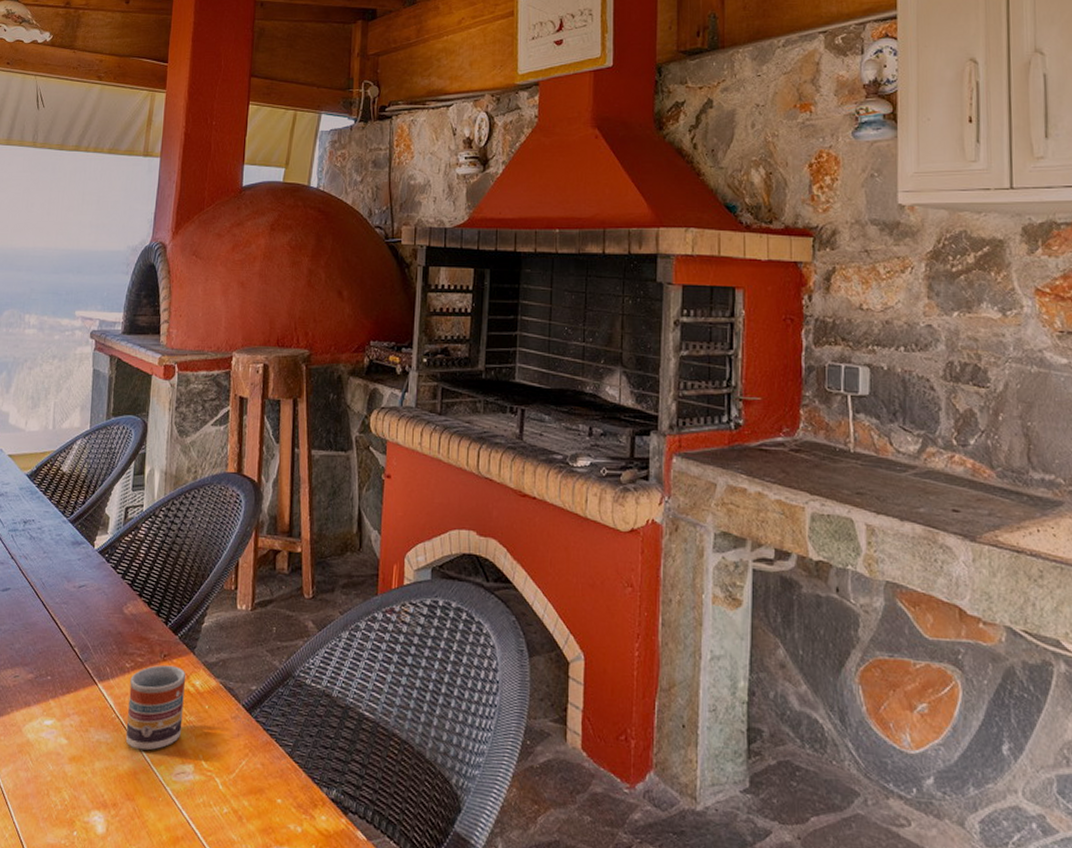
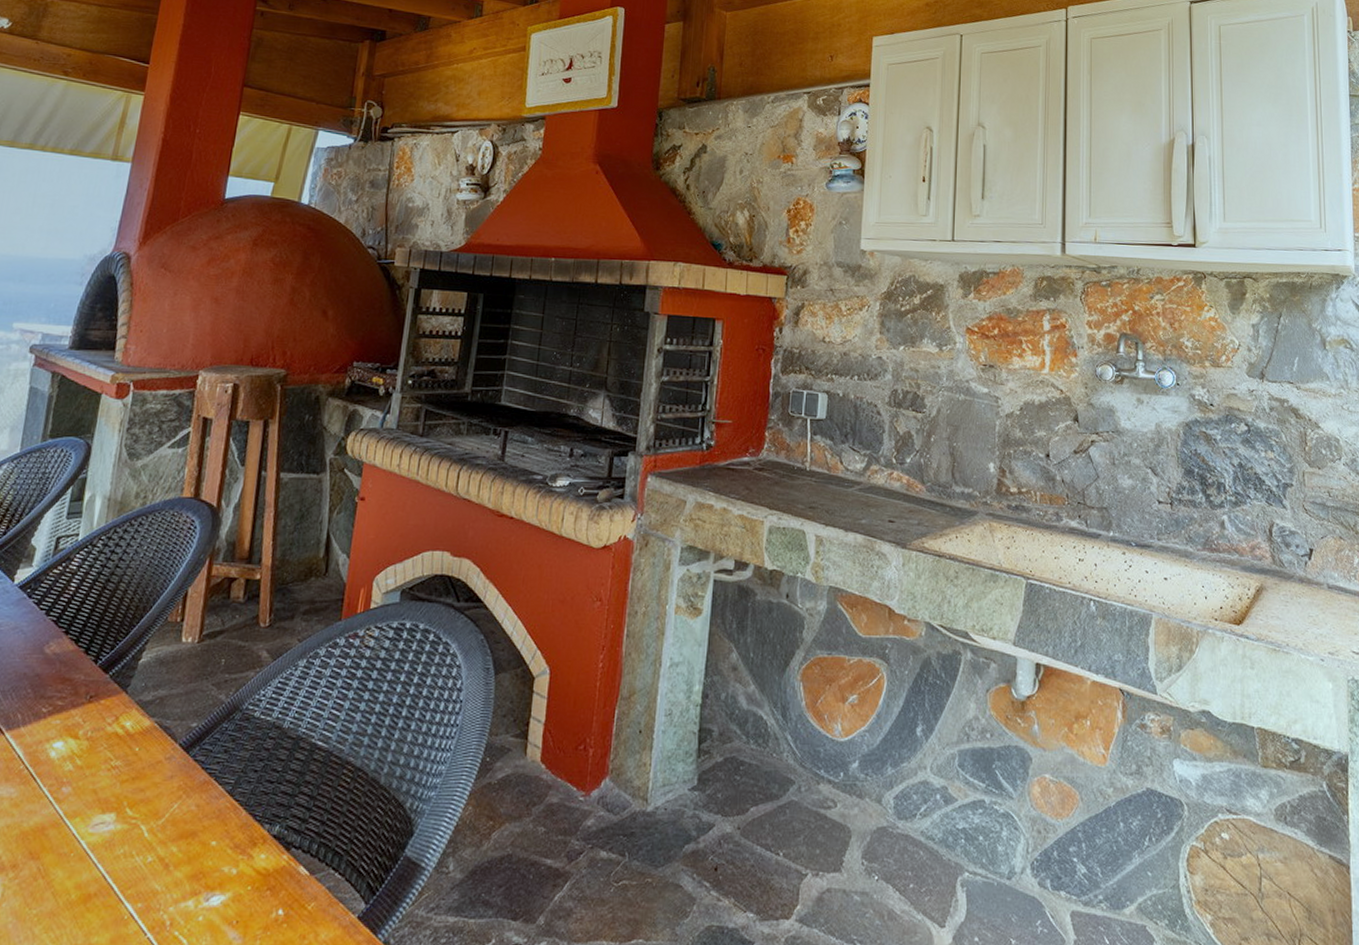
cup: present [125,664,186,751] -> none [34,707,116,803]

